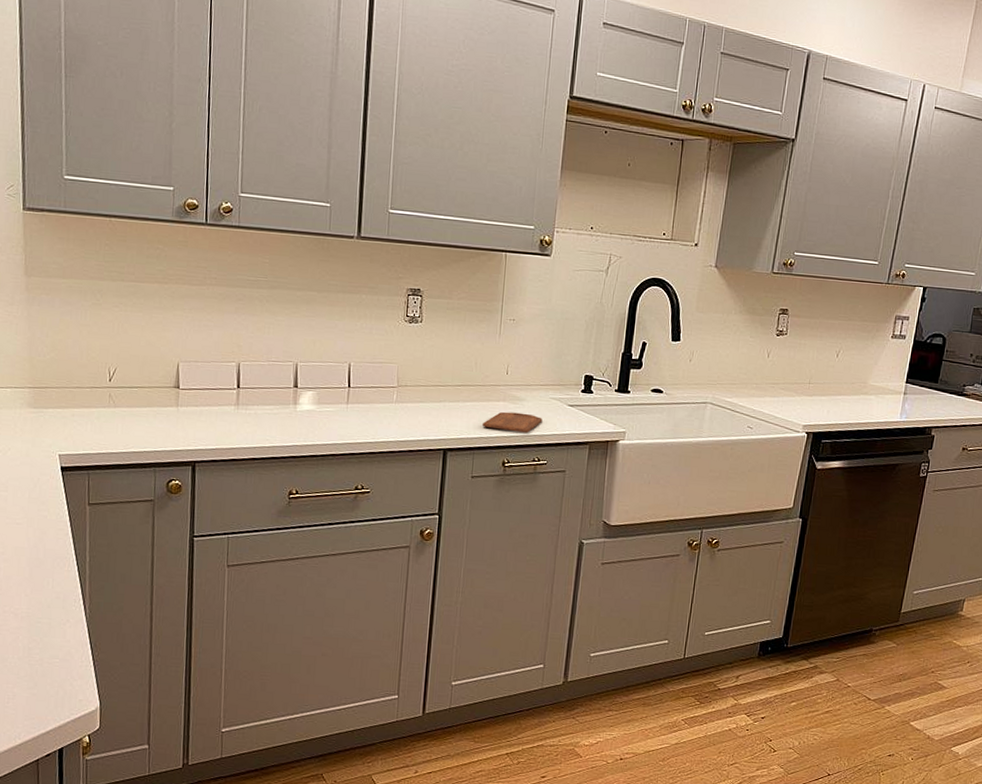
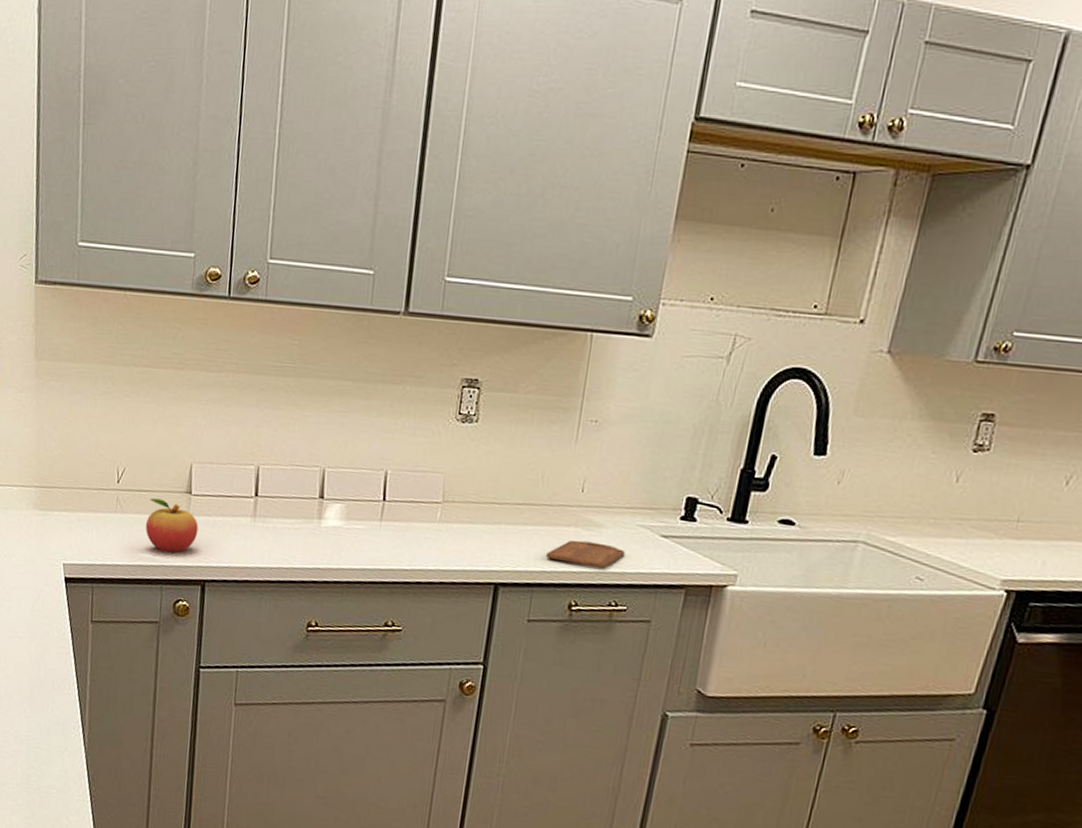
fruit: none [137,393,187,440] -> present [145,498,199,554]

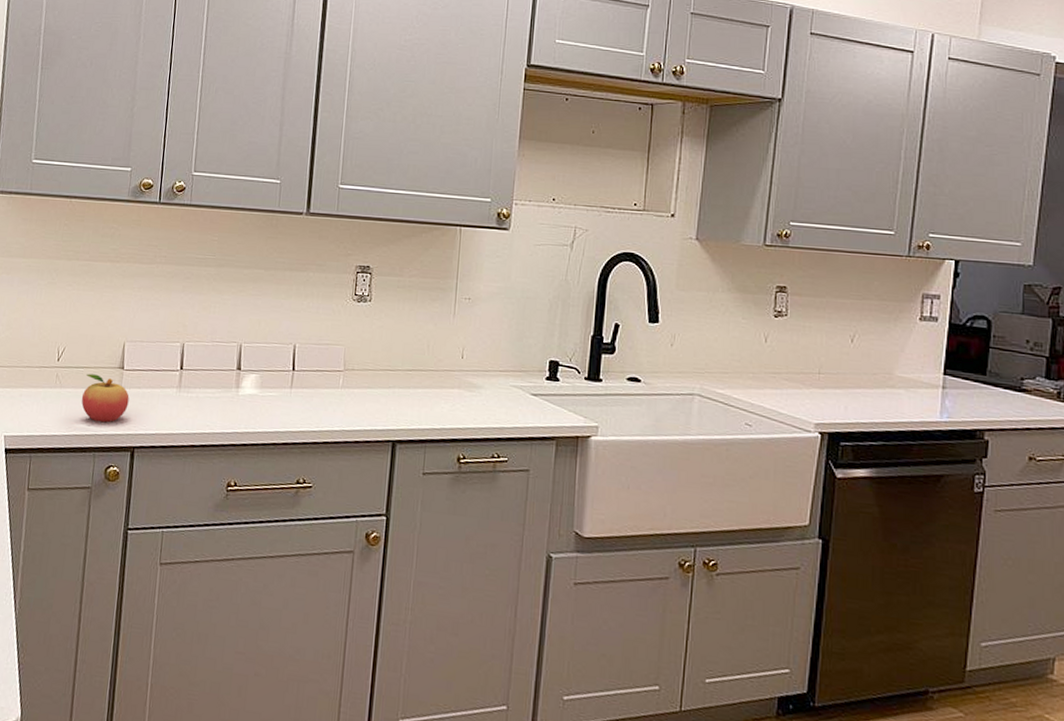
cutting board: present [546,540,625,569] -> none [435,400,502,425]

